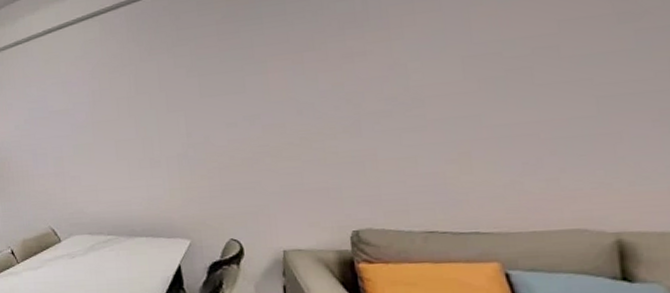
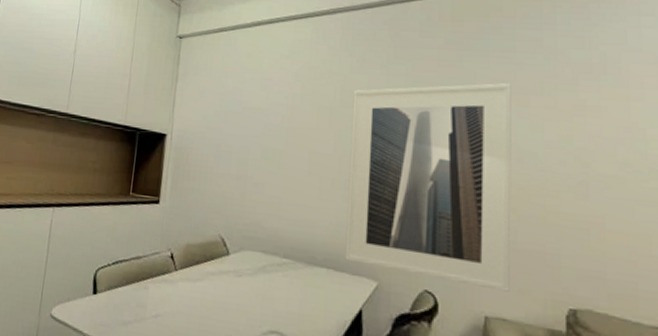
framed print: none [146,44,302,228] -> present [345,82,512,292]

